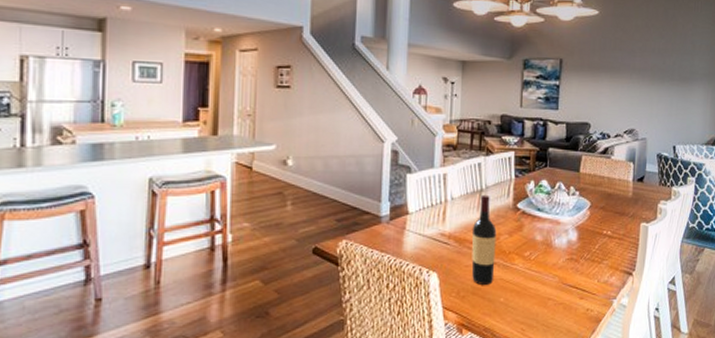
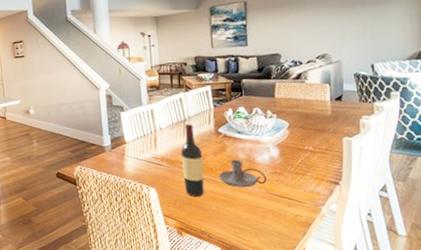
candle holder: none [511,241,562,275] -> present [219,159,267,187]

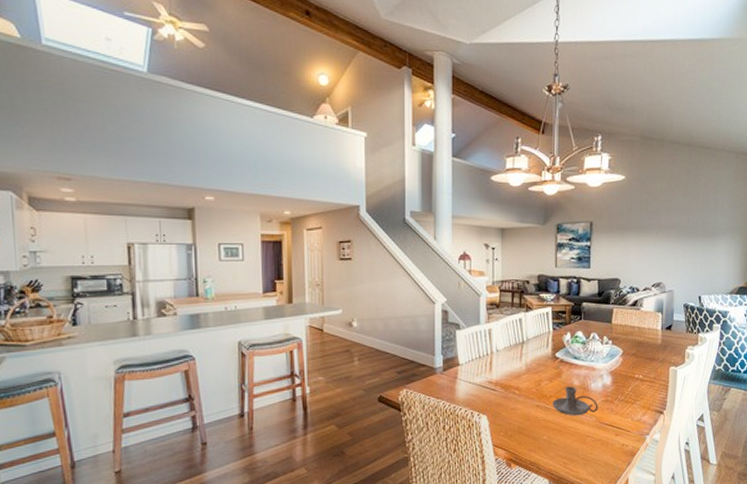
wine bottle: present [180,123,205,197] -> none [516,346,538,425]

